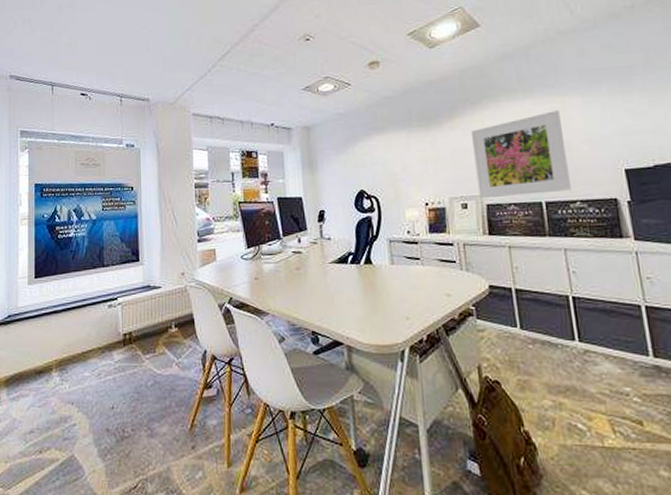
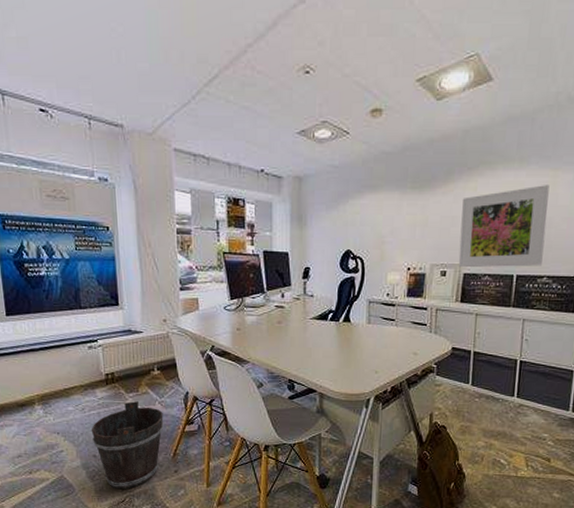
bucket: none [105,364,181,471] -> present [91,401,164,489]

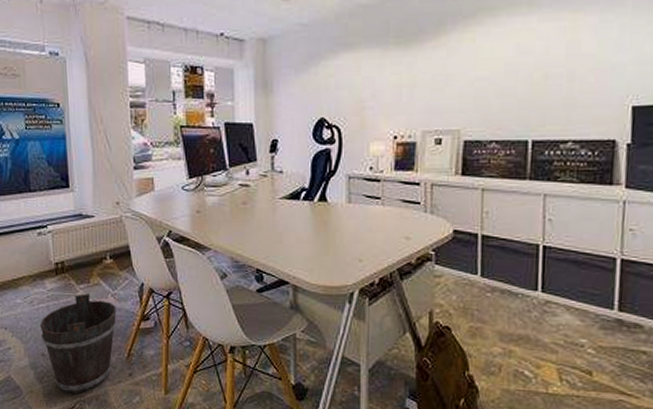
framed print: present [458,185,550,268] -> none [456,30,569,134]

